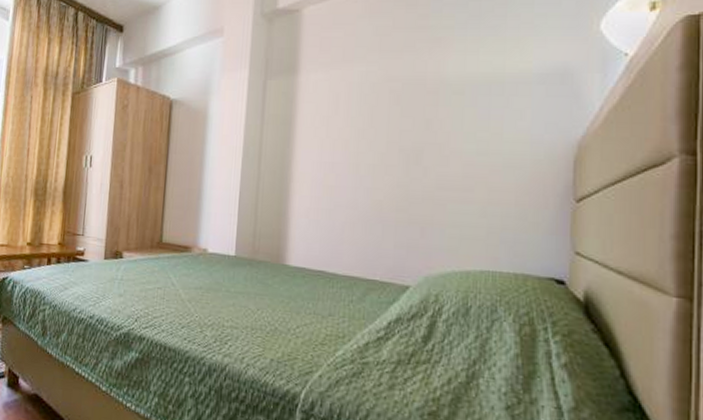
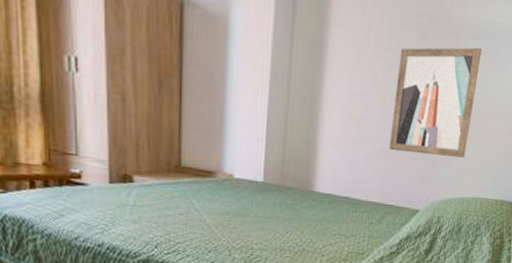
wall art: none [367,102,469,223] -> present [389,47,483,158]

